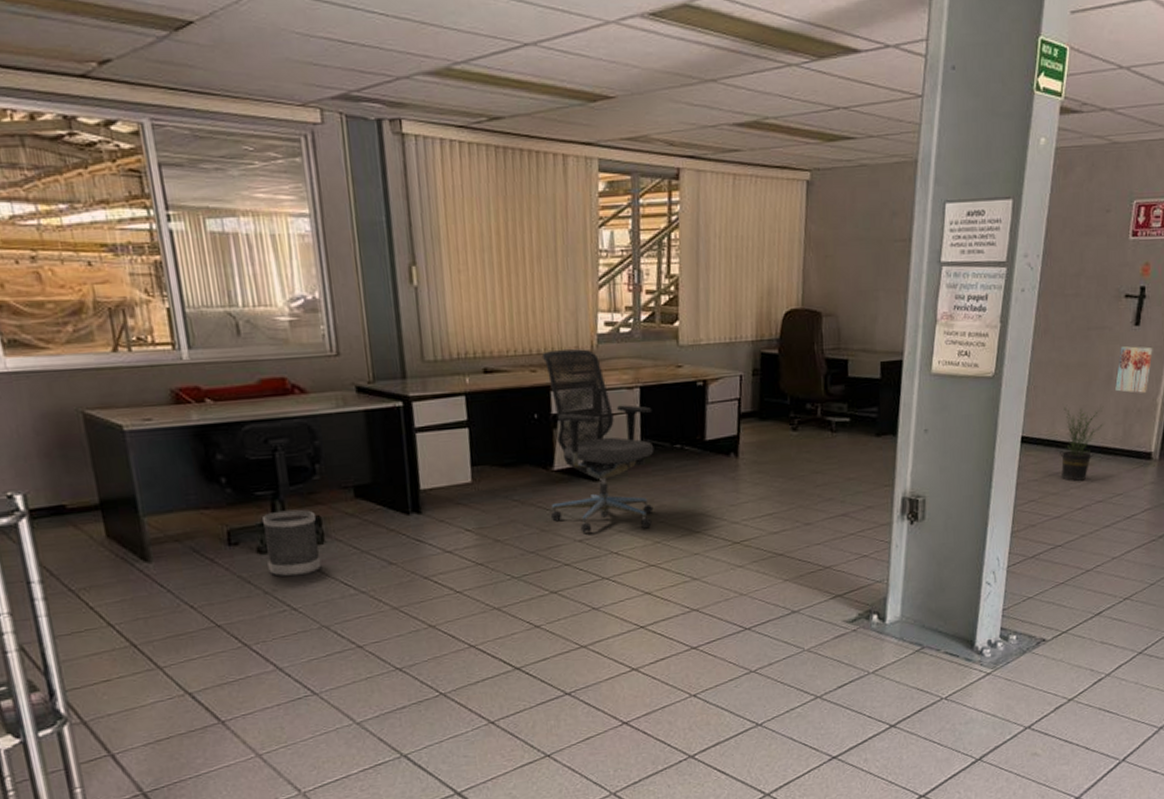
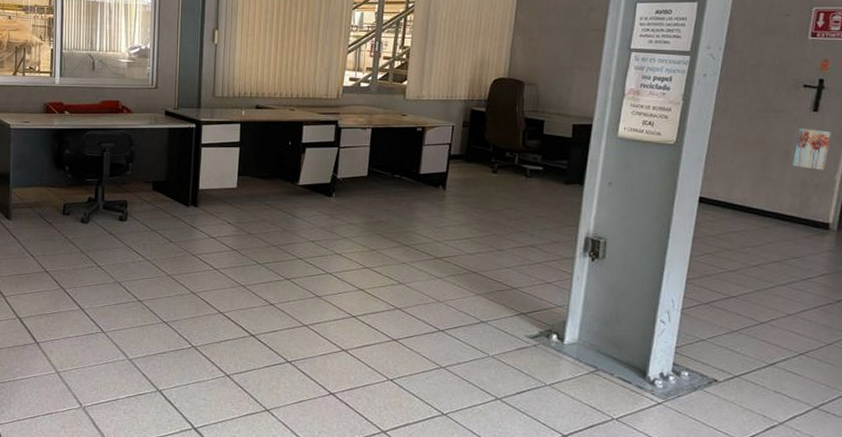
wastebasket: present [261,509,322,577] -> none [86,194,124,243]
office chair: present [541,348,654,533] -> none [292,95,380,238]
potted plant: present [1060,405,1104,481] -> none [736,174,781,241]

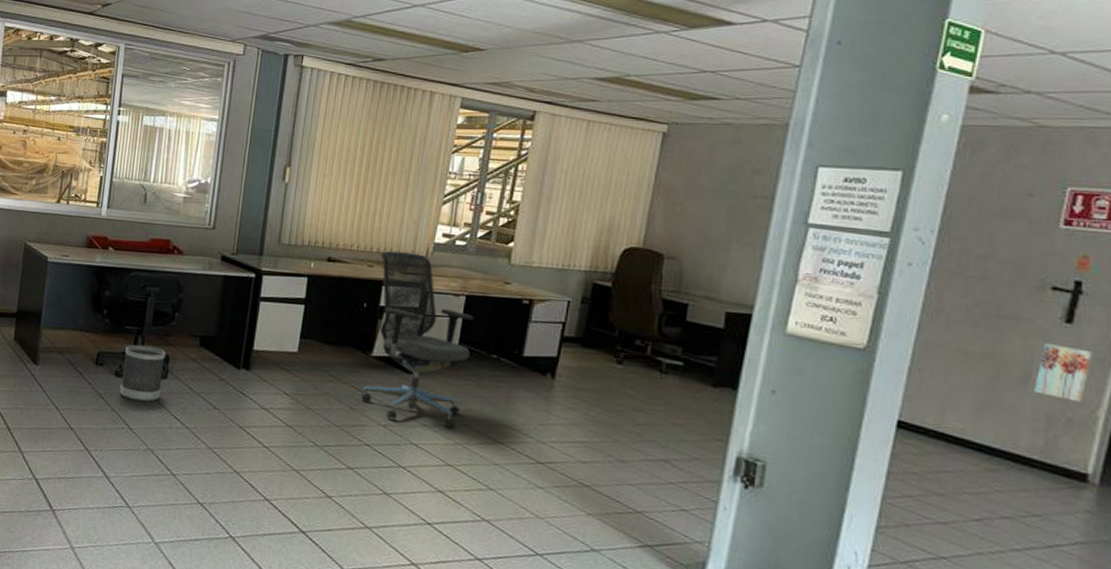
wastebasket: none [86,194,124,243] -> present [119,344,166,402]
office chair: none [292,95,380,238] -> present [360,251,475,428]

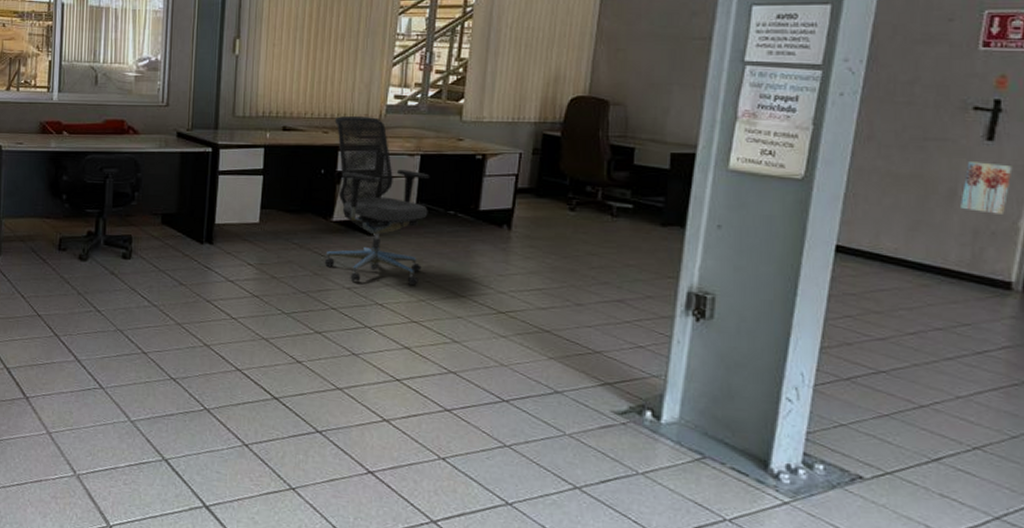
wastebasket: present [119,344,166,402] -> none [85,227,128,284]

